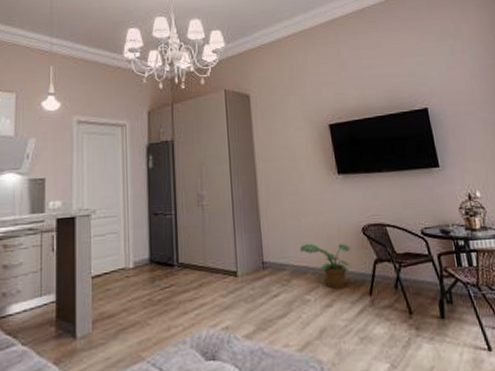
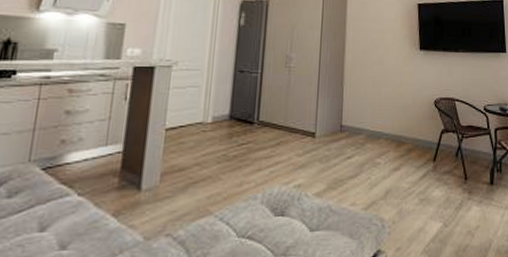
potted plant: present [300,243,351,289] -> none [377,111,422,154]

